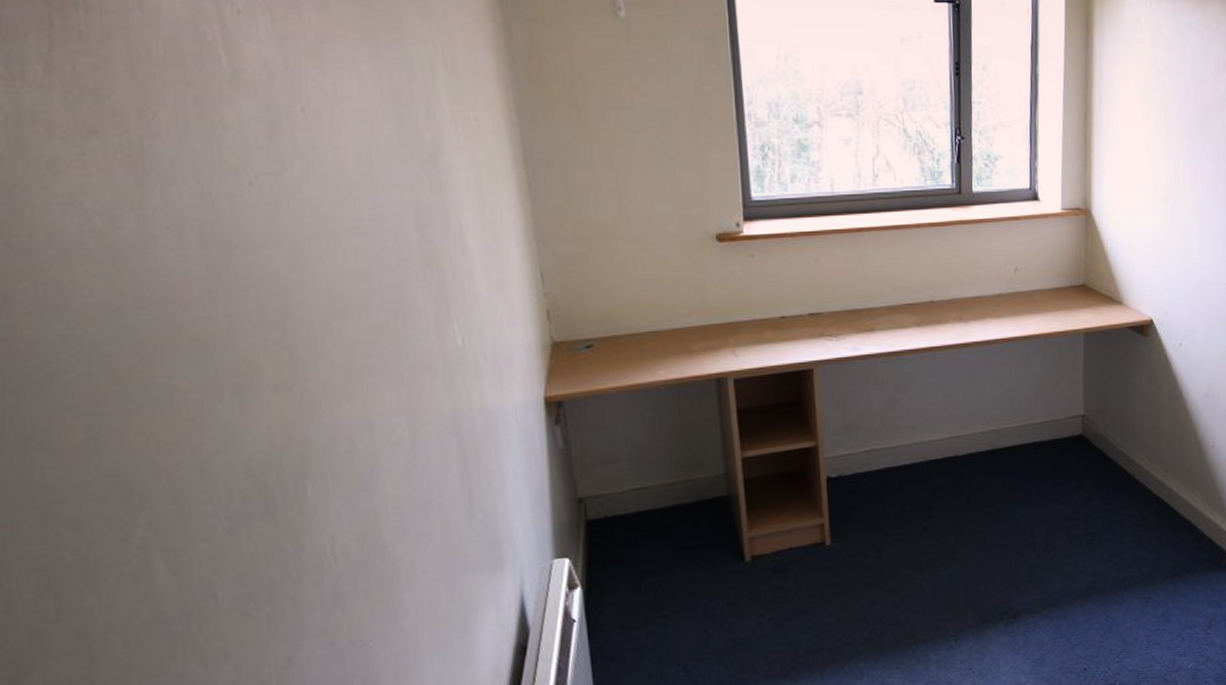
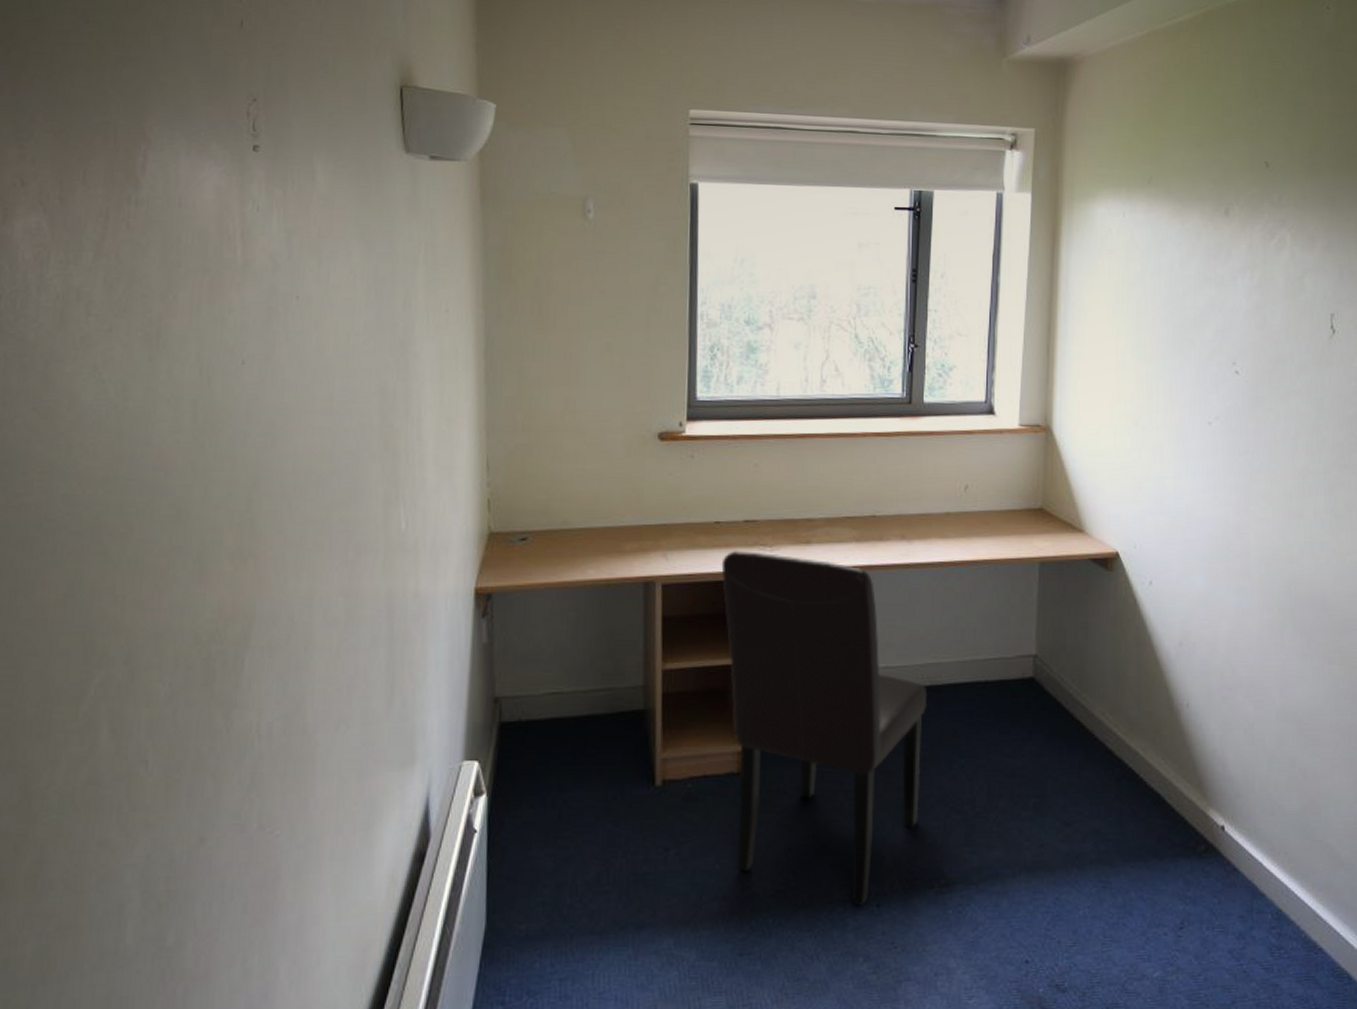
chair: none [790,342,990,643] -> present [721,550,928,906]

